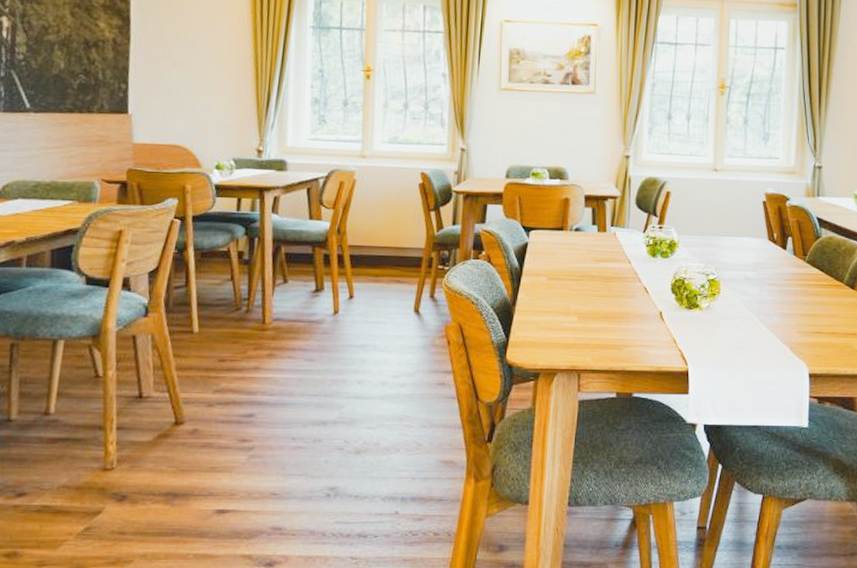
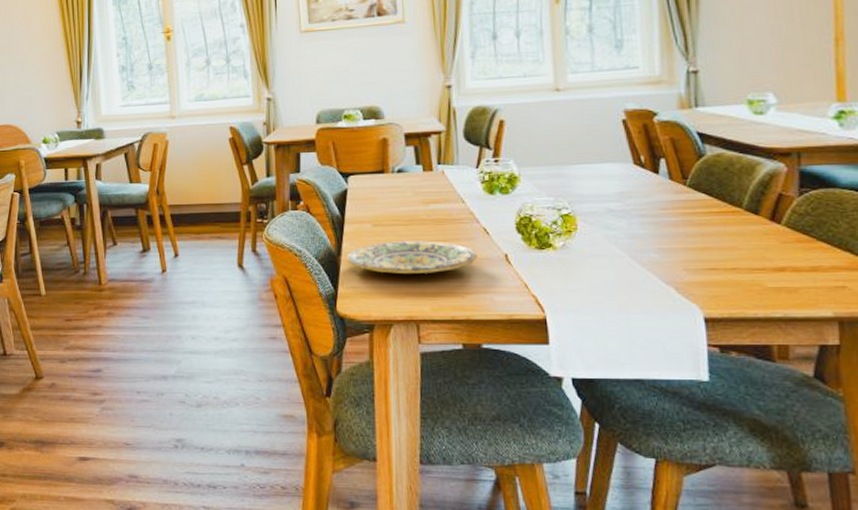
plate: none [521,294,637,327] -> present [348,240,478,275]

